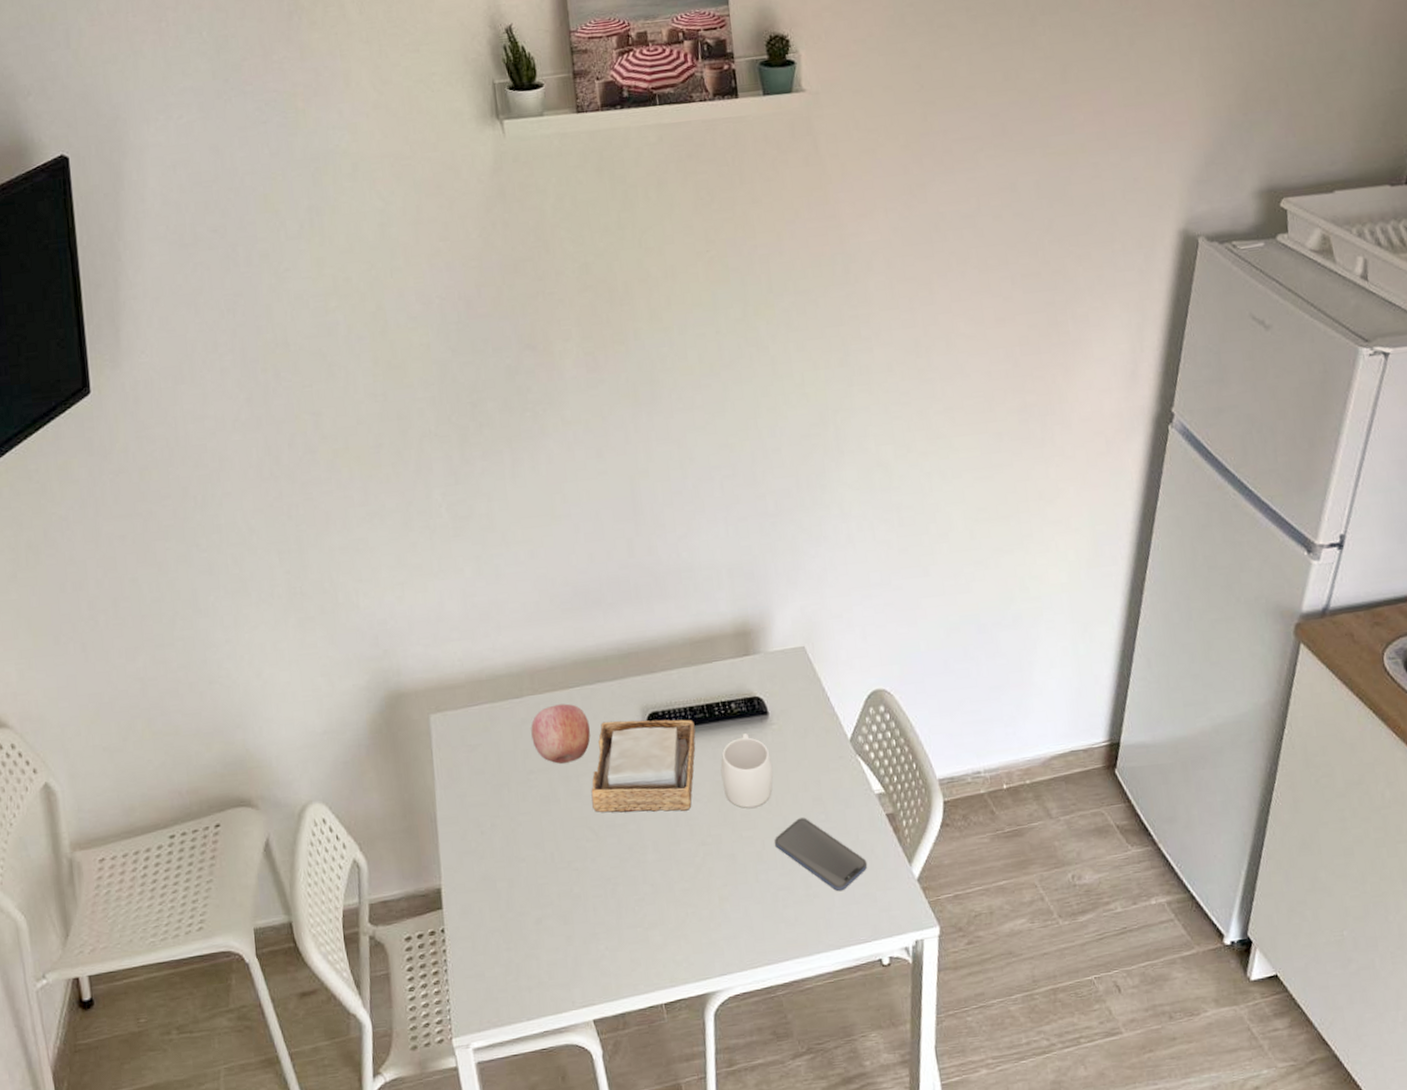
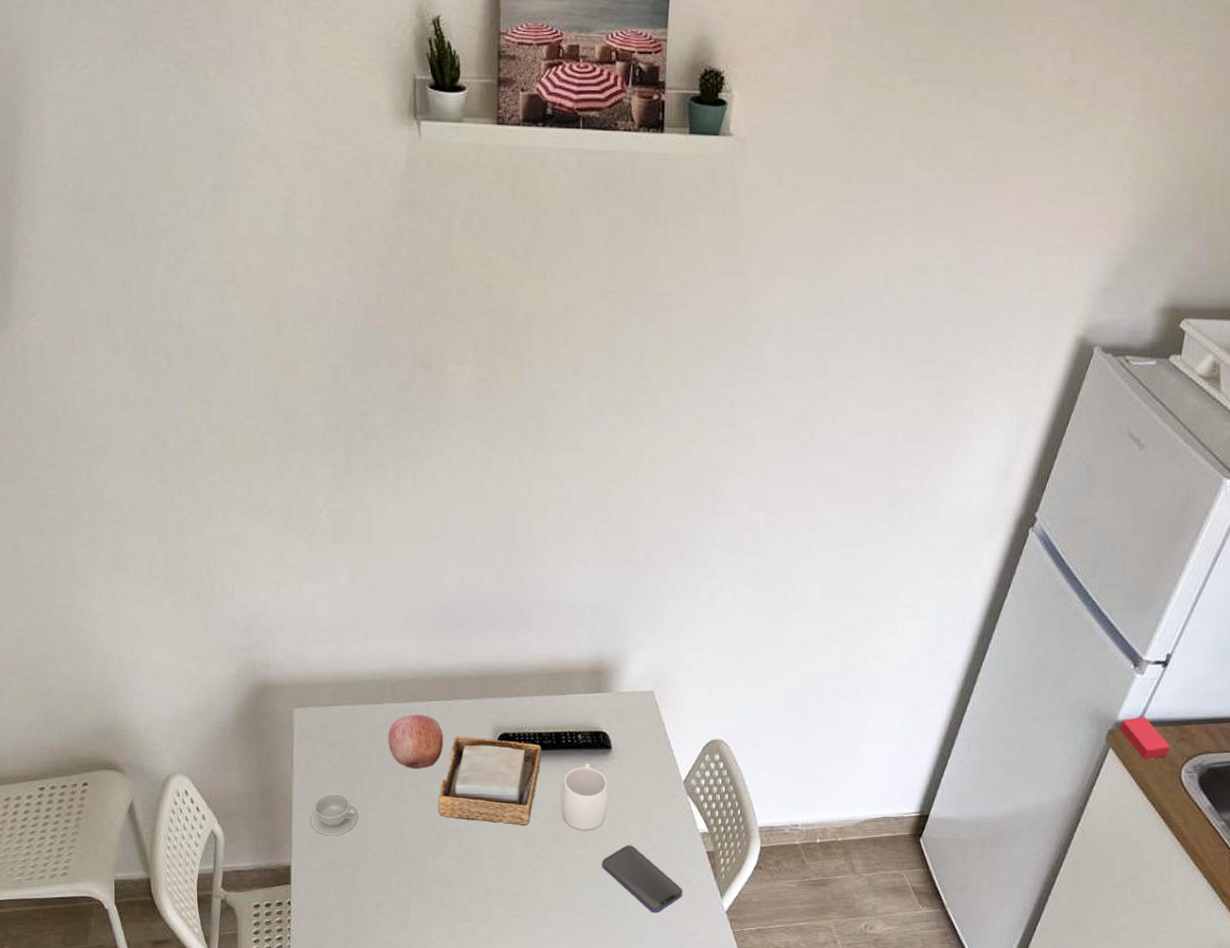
teacup: none [457,800,508,850] -> present [310,792,358,836]
sponge: none [1306,604,1366,651] -> present [1120,716,1170,760]

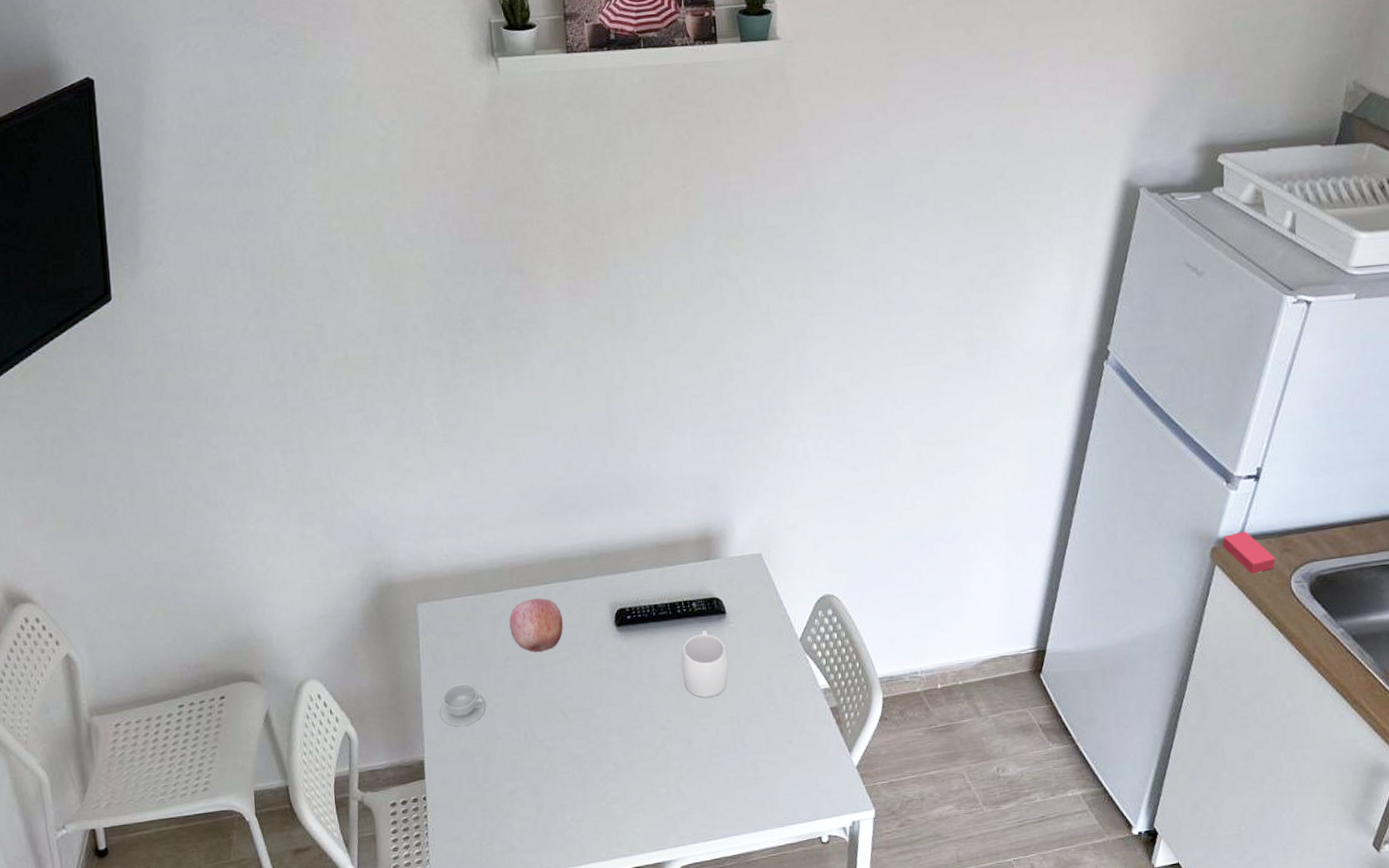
napkin holder: present [438,736,542,825] -> none [562,615,659,699]
smartphone: present [602,845,683,913] -> none [728,708,812,776]

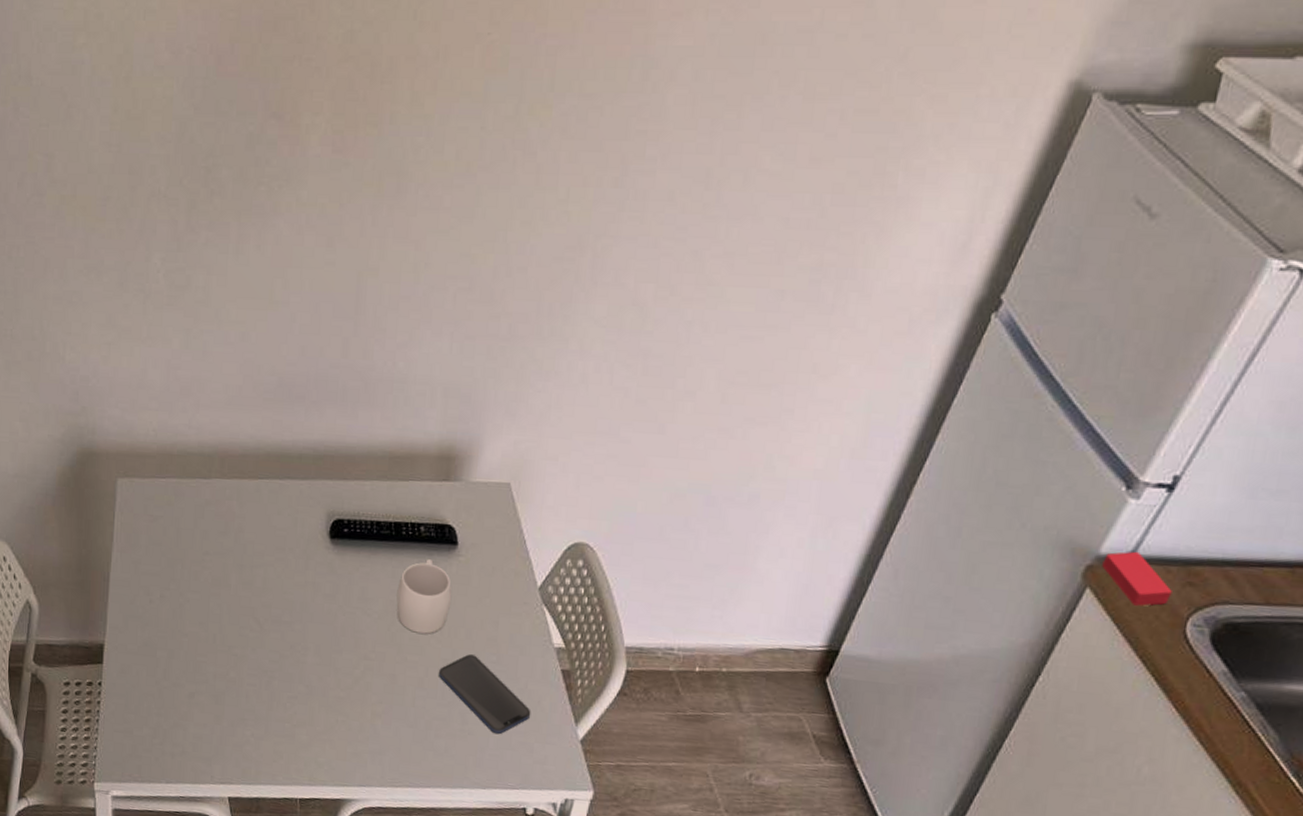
teacup: present [440,682,486,727] -> none [127,570,176,617]
fruit: present [509,598,563,652] -> none [213,492,272,552]
smartphone: none [728,708,812,776] -> present [439,654,531,735]

